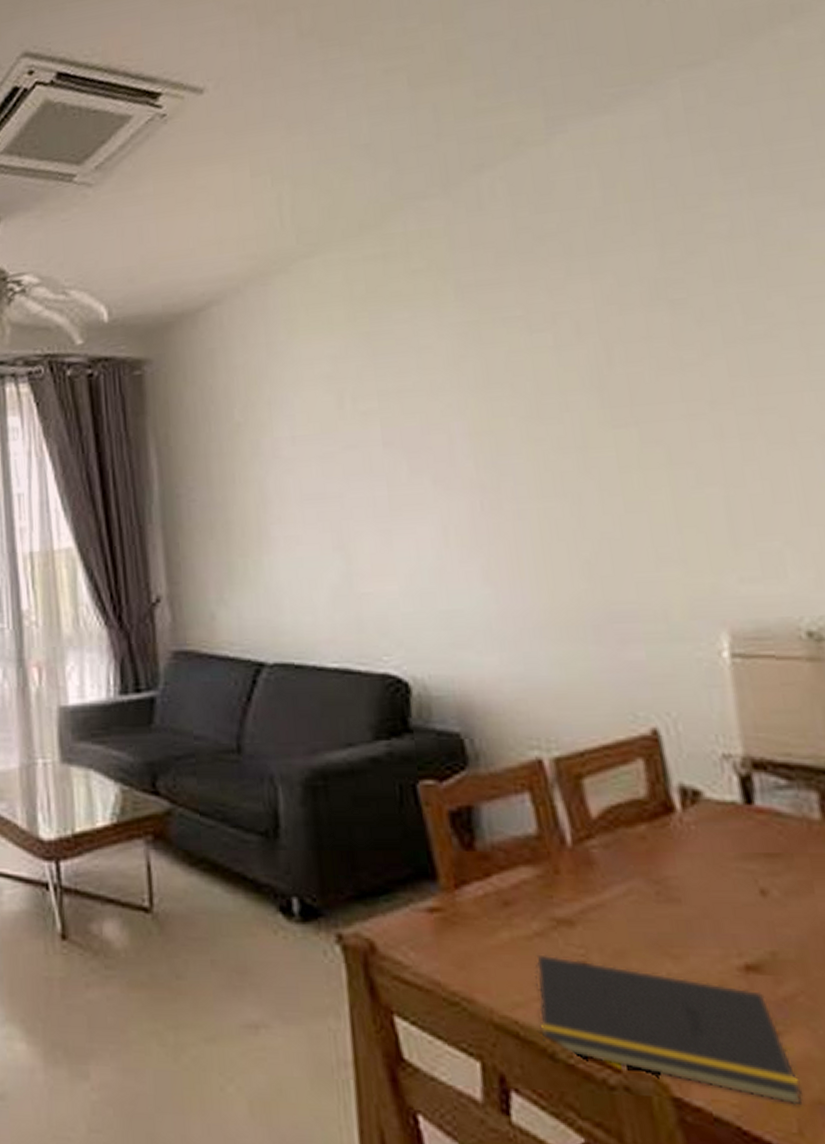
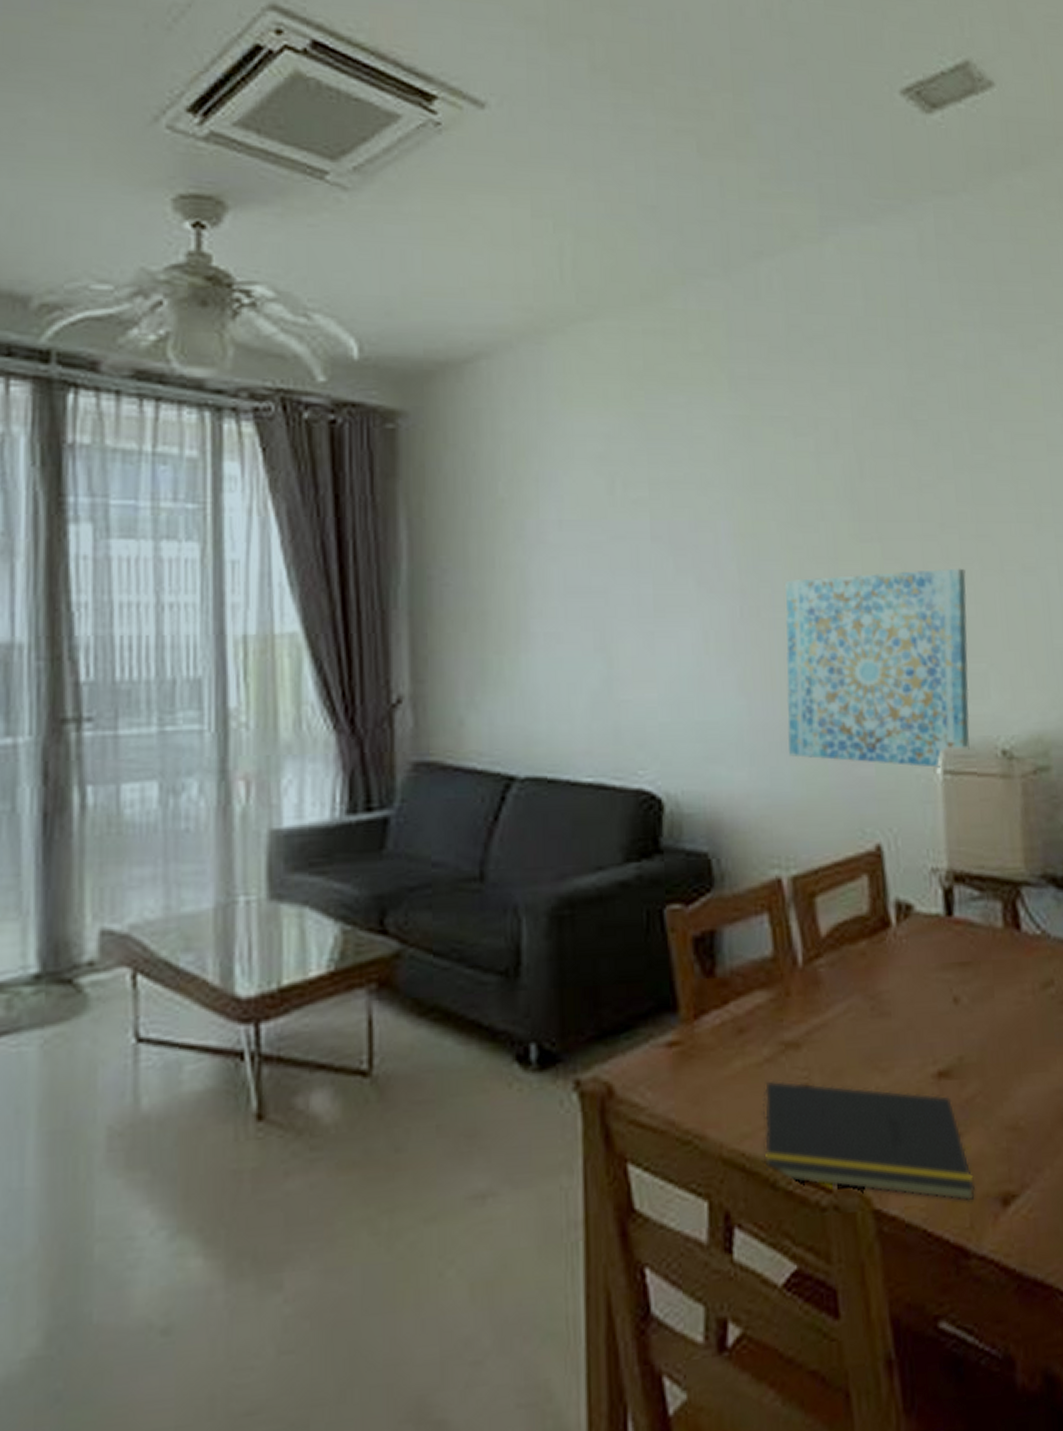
wall art: none [528,444,764,651] -> present [784,568,970,768]

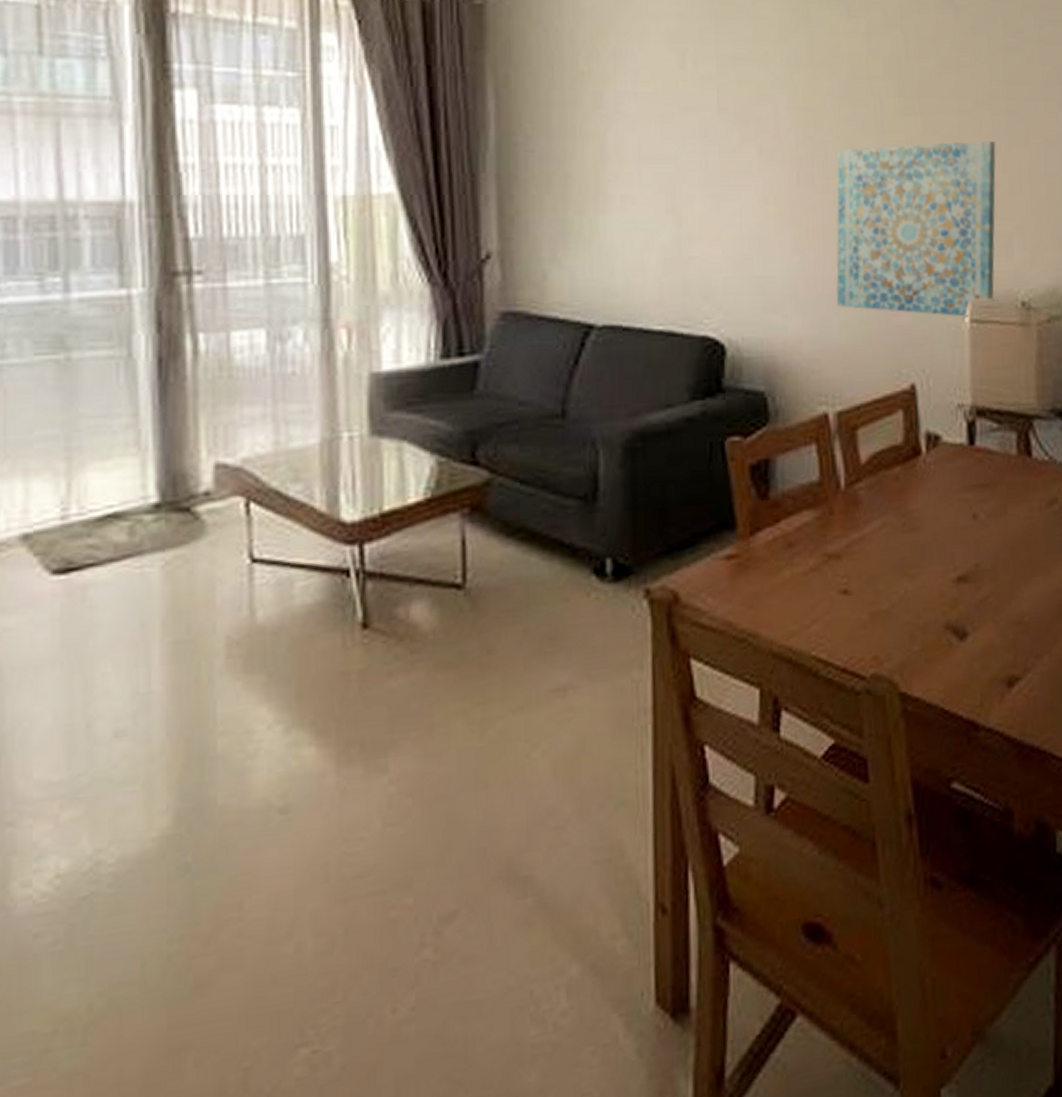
notepad: present [762,1080,975,1202] -> none [807,586,985,684]

